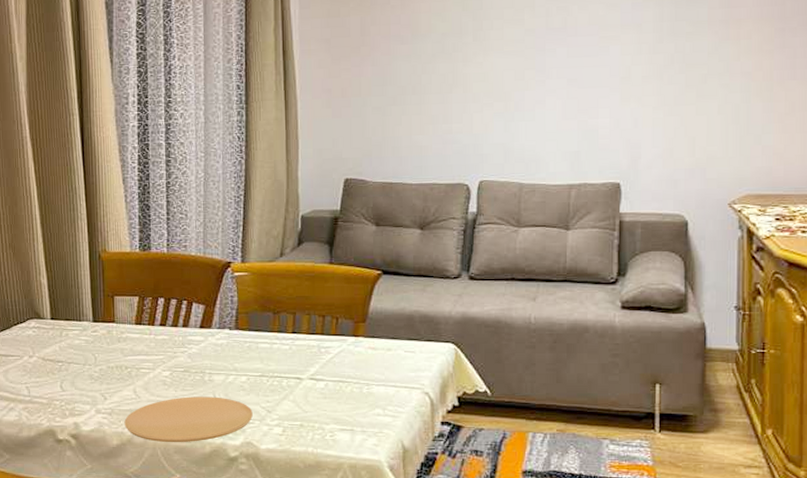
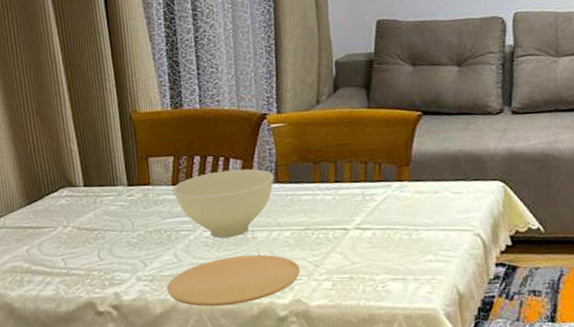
bowl: none [135,314,234,378] -> present [172,168,274,238]

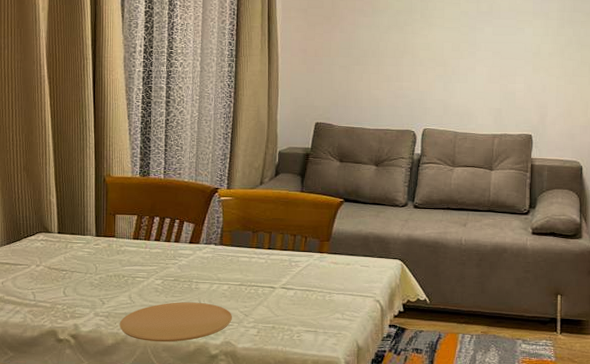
bowl: present [172,168,274,238] -> none [133,231,219,286]

